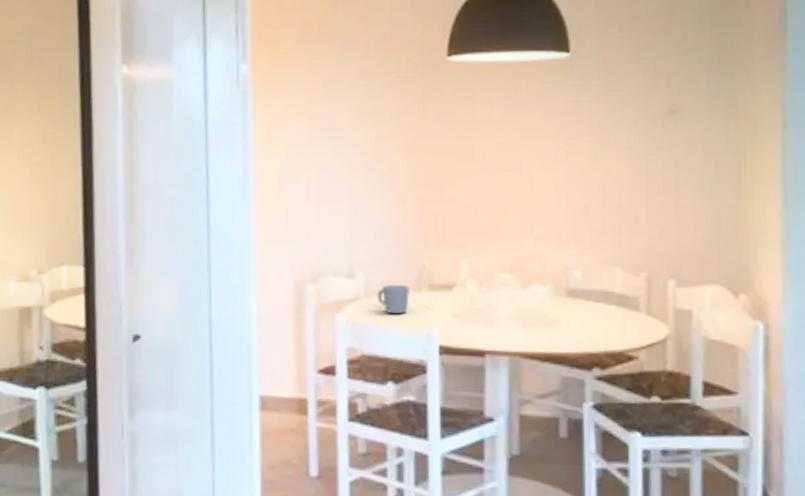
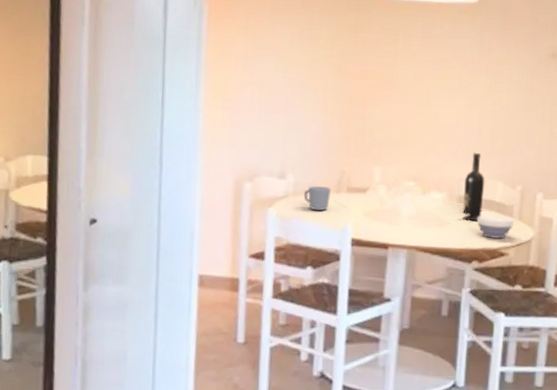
wine bottle: none [573,235,600,319] -> present [462,153,485,222]
bowl: none [593,309,641,340] -> present [477,214,514,240]

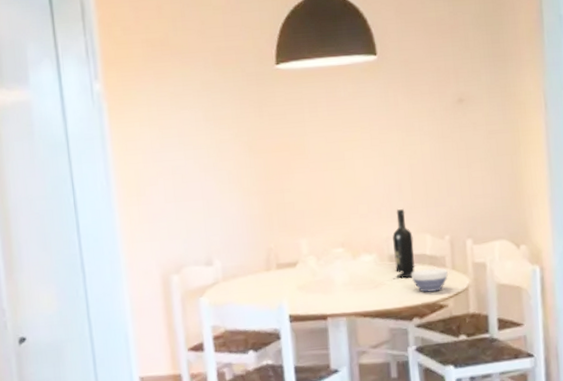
mug: present [303,186,331,212] -> none [233,267,261,292]

